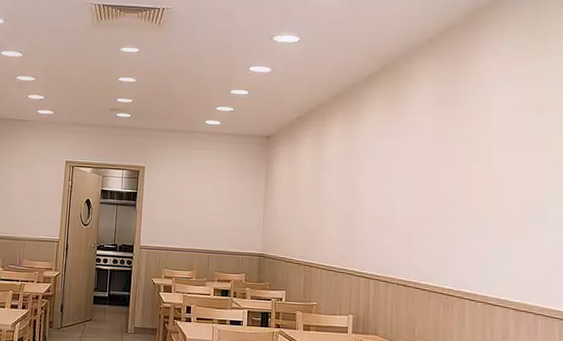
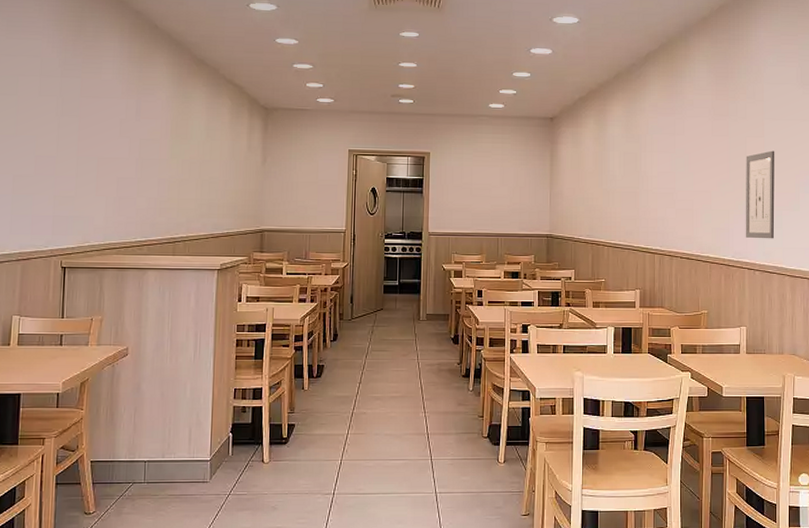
wall art: none [467,177,502,270] -> present [745,150,775,239]

